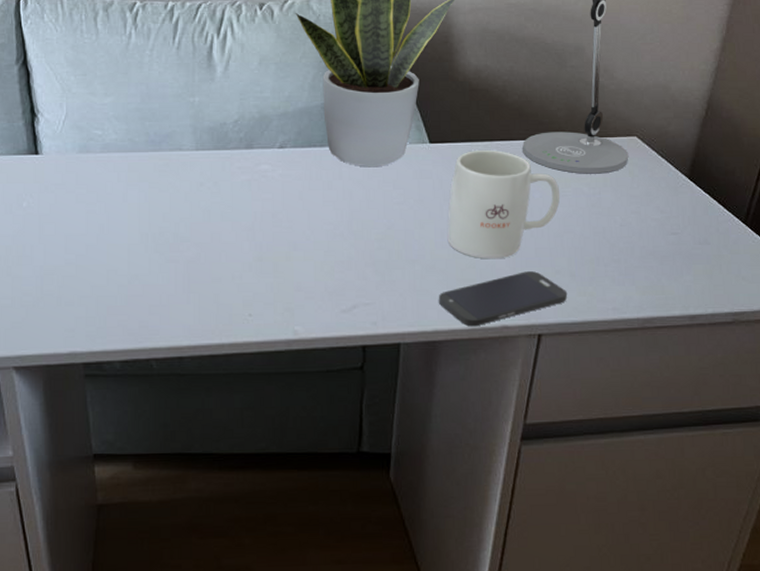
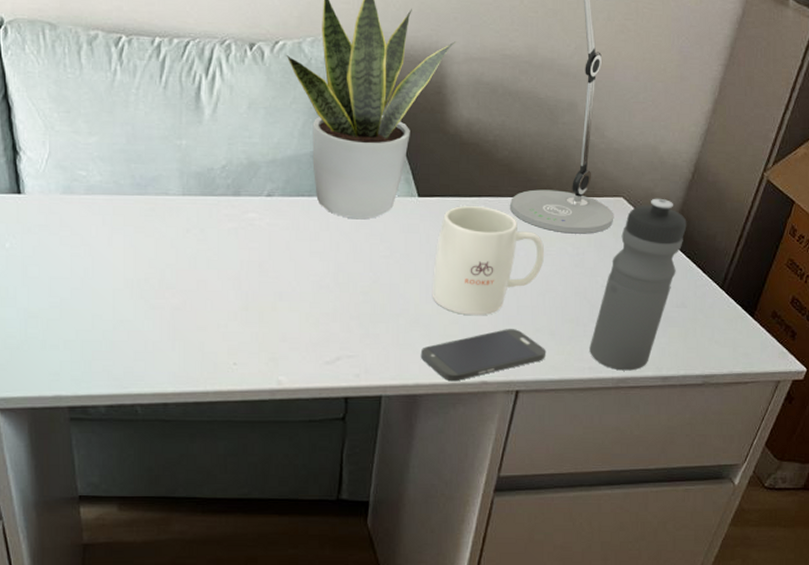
water bottle: none [612,136,704,311] -> present [589,198,687,371]

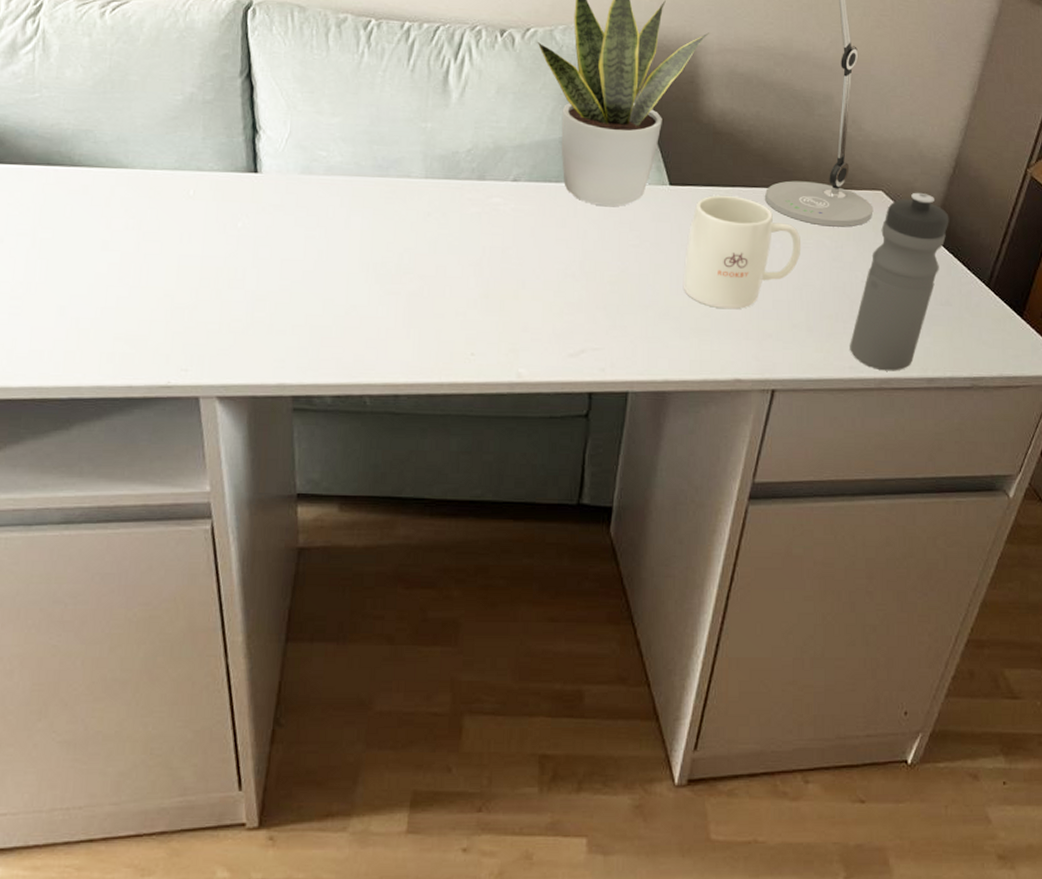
smartphone: present [420,329,547,382] -> none [670,324,804,379]

